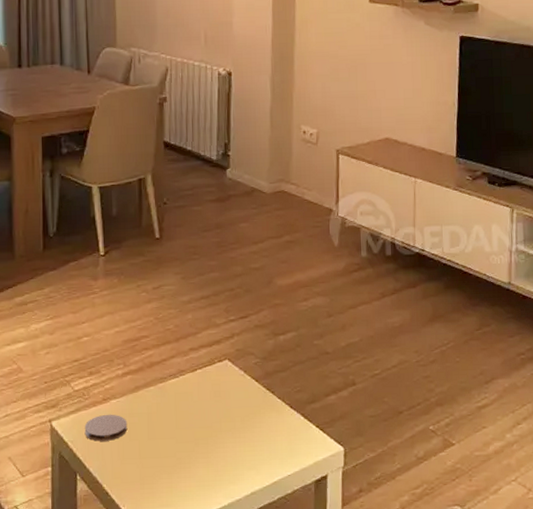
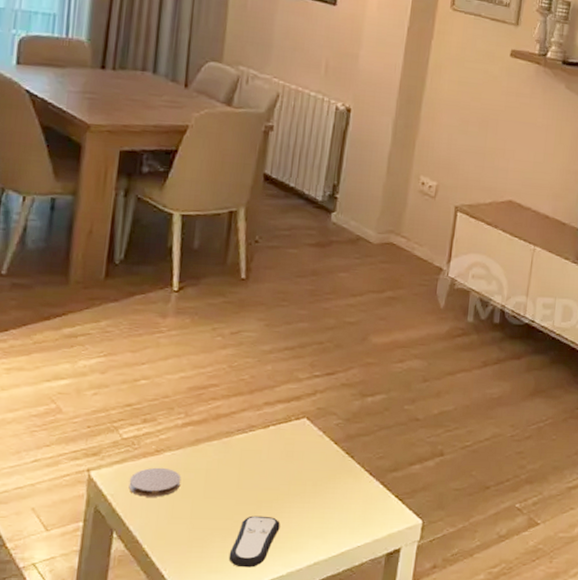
remote control: none [176,452,217,501] -> present [228,515,280,568]

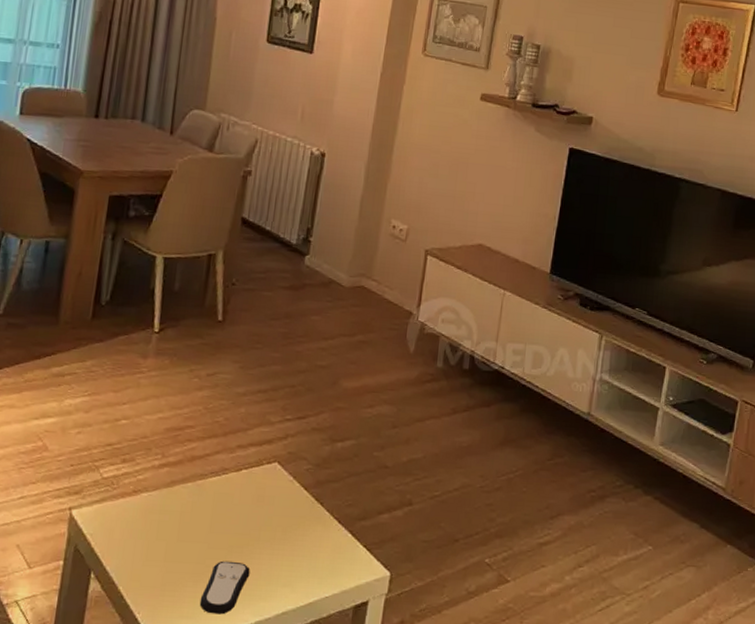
coaster: present [128,467,182,497] -> none [107,508,157,538]

